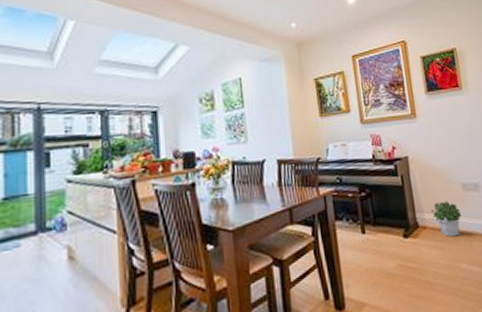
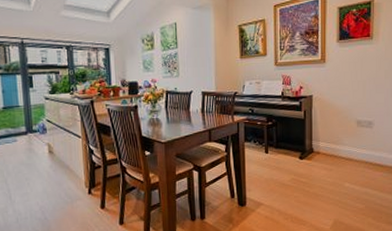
potted plant: present [431,201,462,237] -> none [327,133,352,162]

